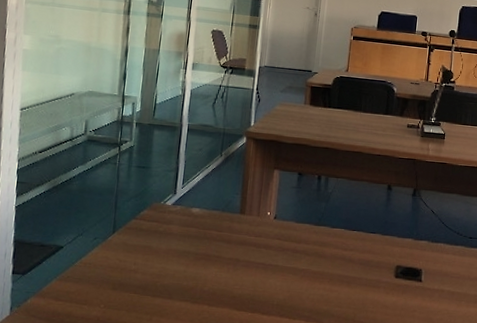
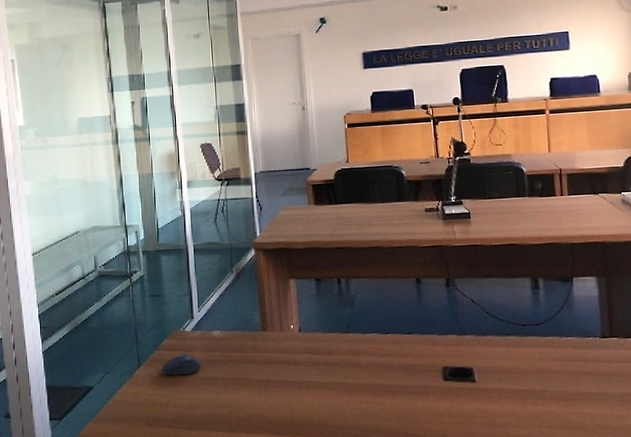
computer mouse: none [136,225,176,246] -> present [162,354,201,376]

